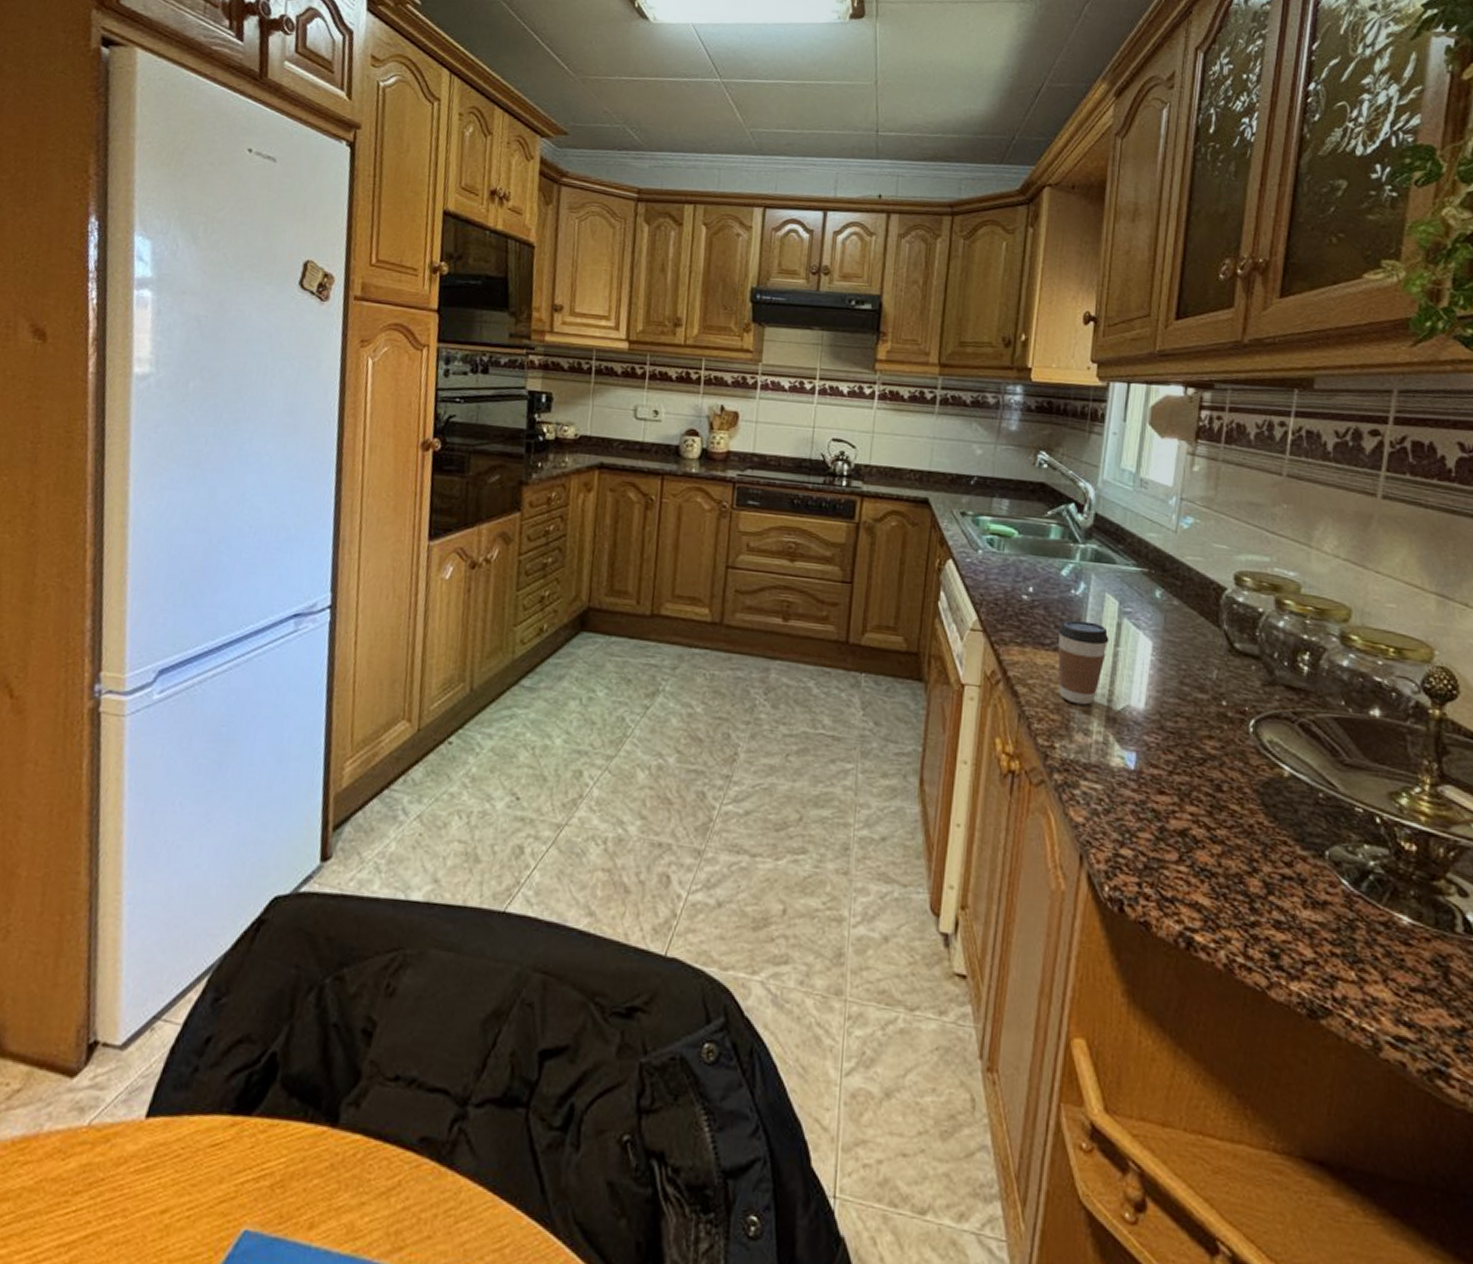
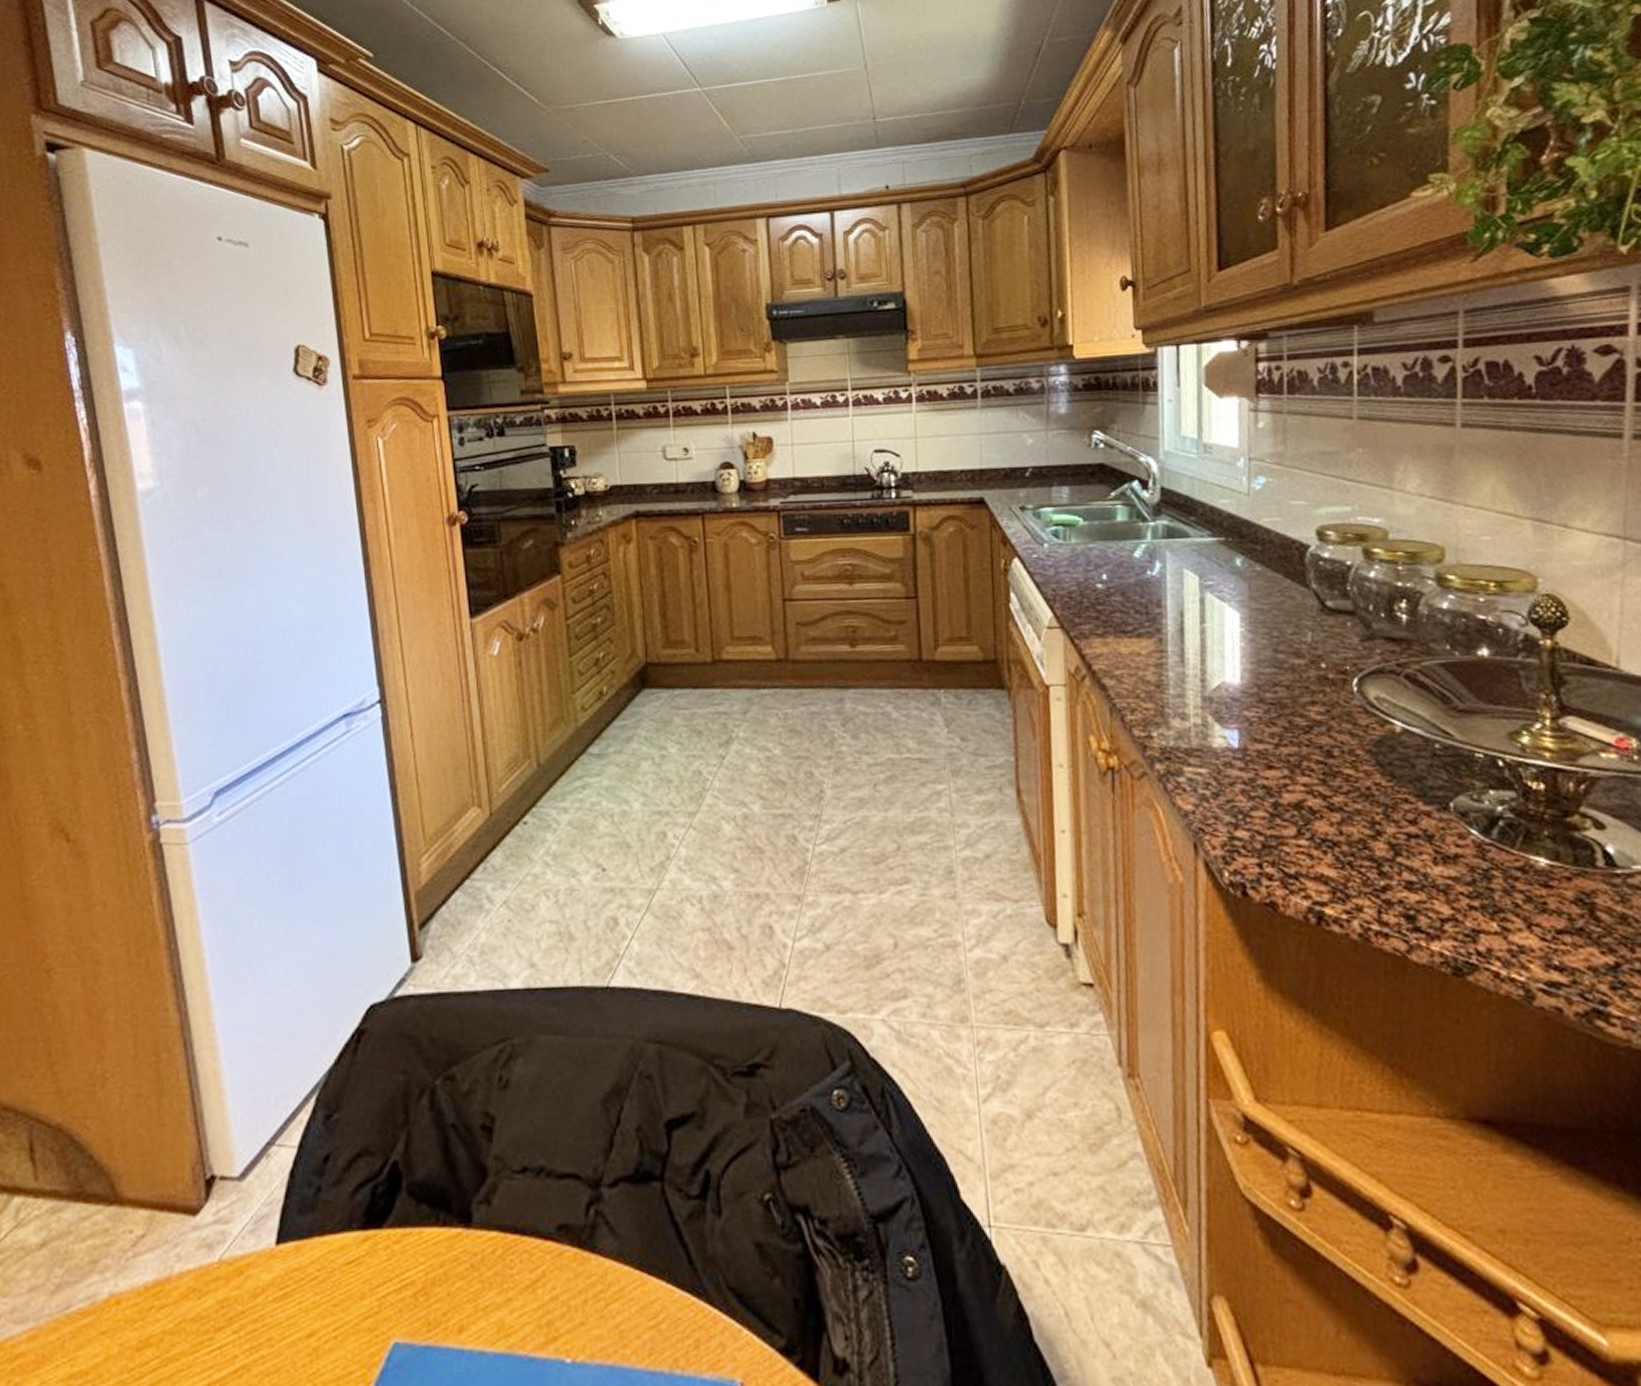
coffee cup: present [1057,620,1109,705] -> none [1138,601,1194,689]

